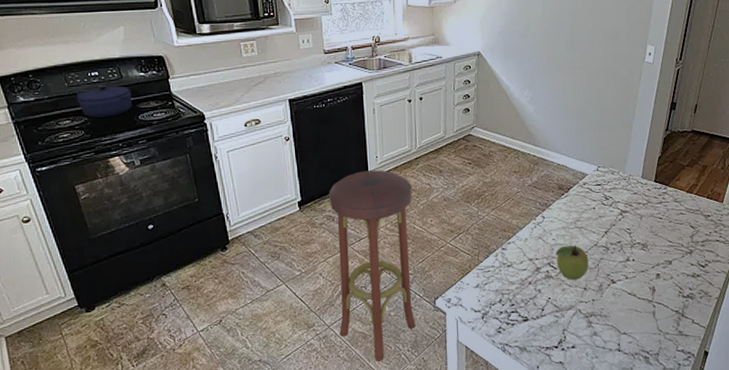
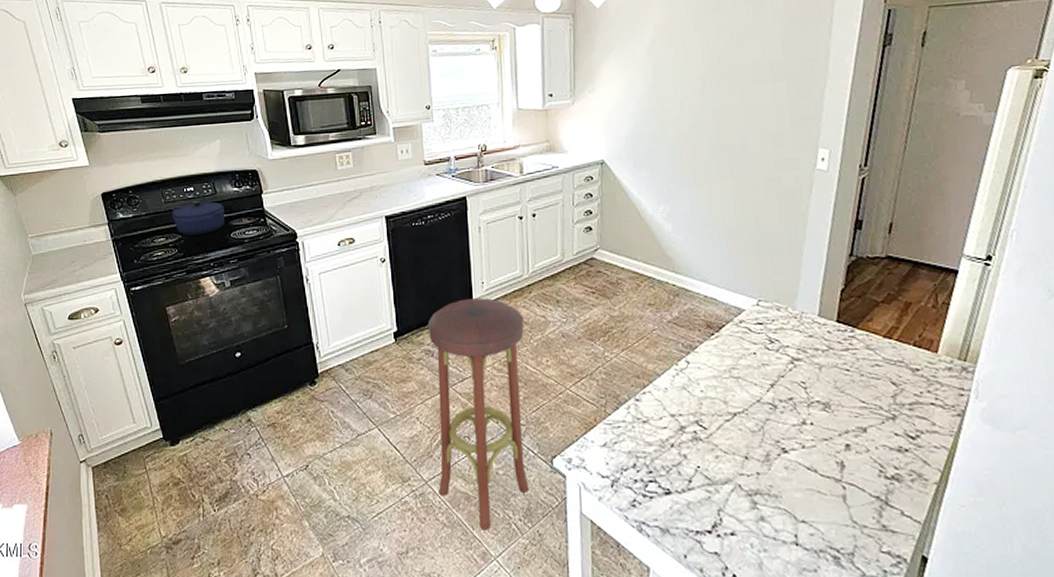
fruit: present [555,246,589,280] -> none [704,401,751,445]

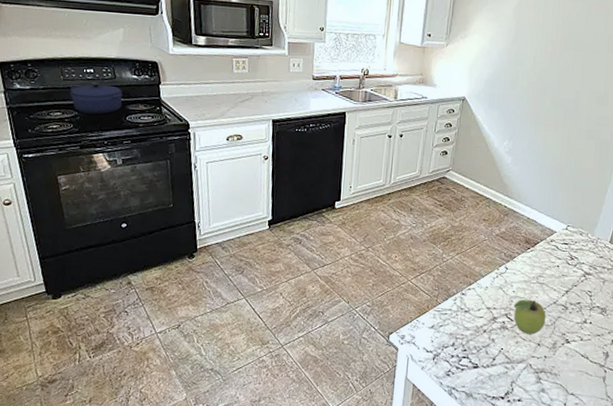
bar stool: present [428,298,529,530] -> none [292,199,381,387]
fruit: none [704,401,751,445] -> present [513,300,546,335]

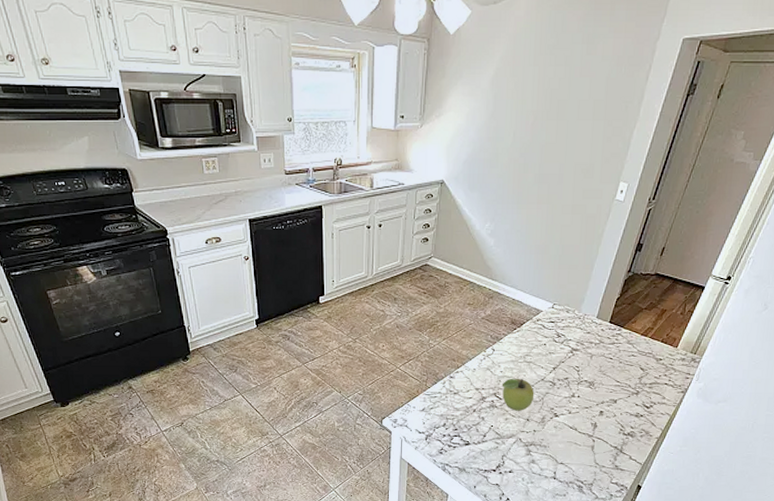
cooking pot: present [70,81,122,115] -> none [44,194,98,228]

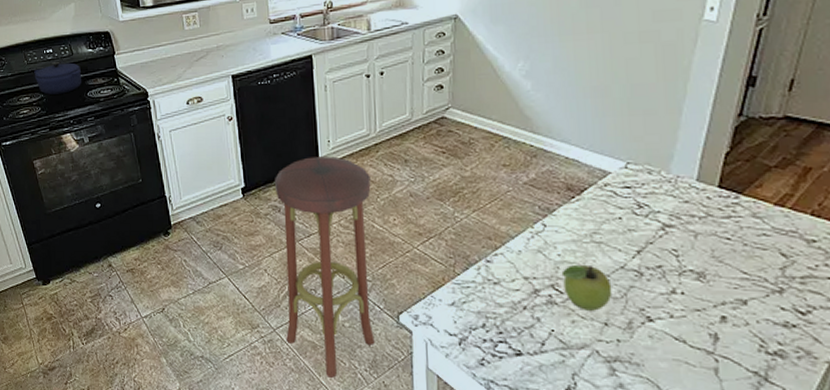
cooking pot: none [44,194,98,228] -> present [34,61,81,96]
bar stool: none [286,294,366,470] -> present [275,156,375,378]

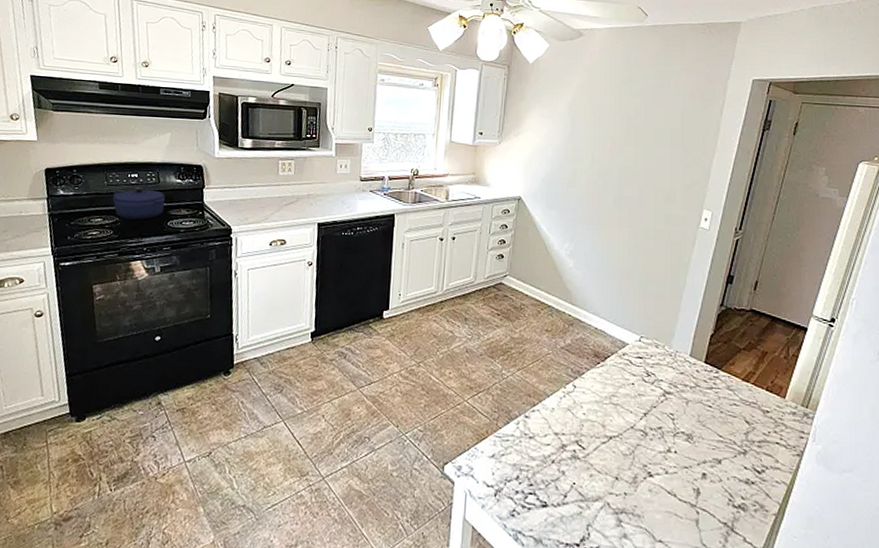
bar stool: present [275,156,375,378] -> none [334,308,433,529]
fruit: present [561,265,612,311] -> none [585,424,623,466]

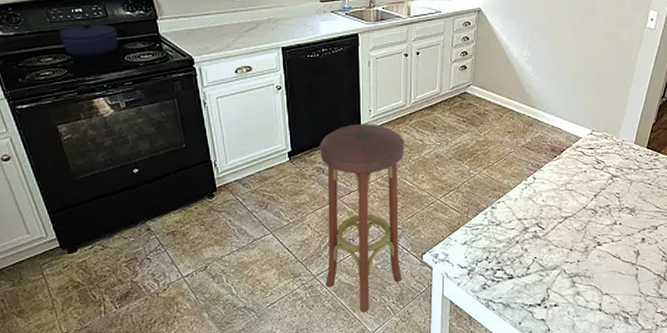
bar stool: none [334,308,433,529] -> present [320,124,404,312]

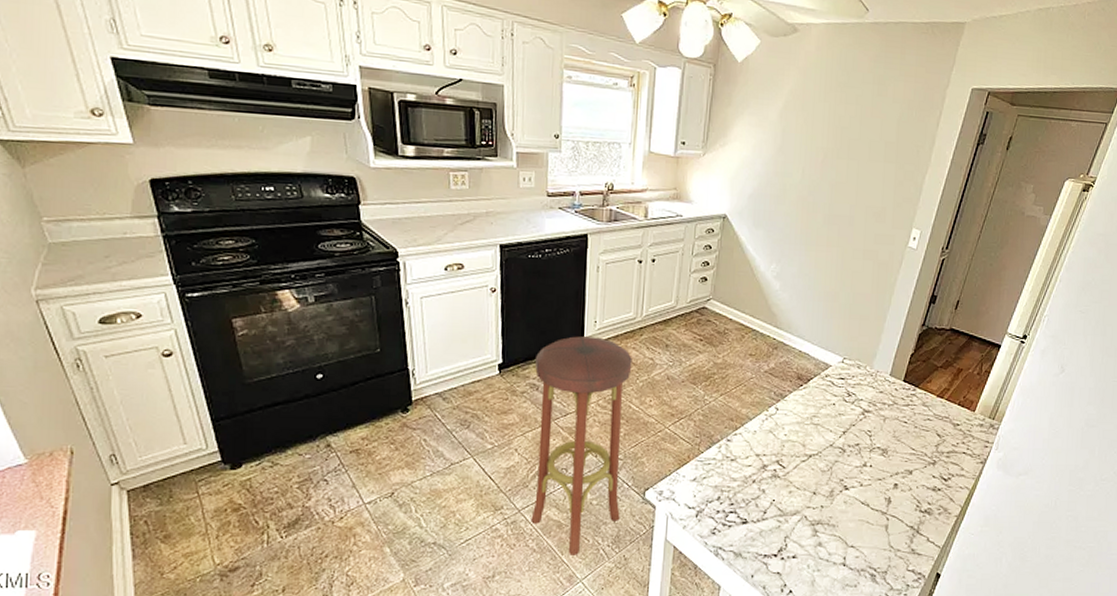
cooking pot: present [59,21,118,58] -> none [244,201,312,243]

